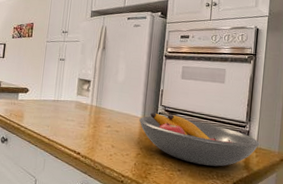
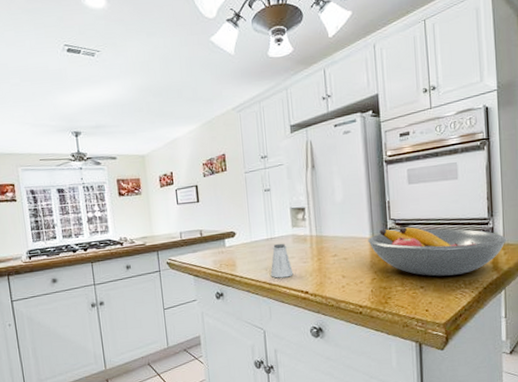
saltshaker: none [51,106,71,137] -> present [270,243,293,278]

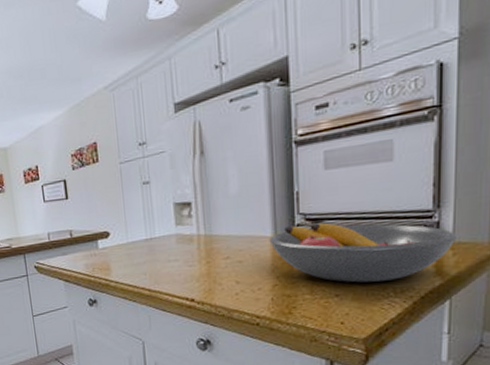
saltshaker: present [270,243,293,278] -> none [150,244,177,284]

